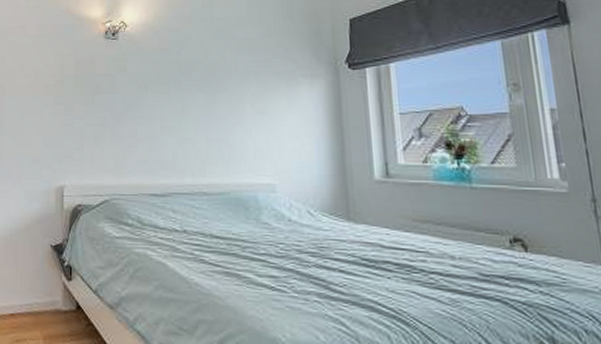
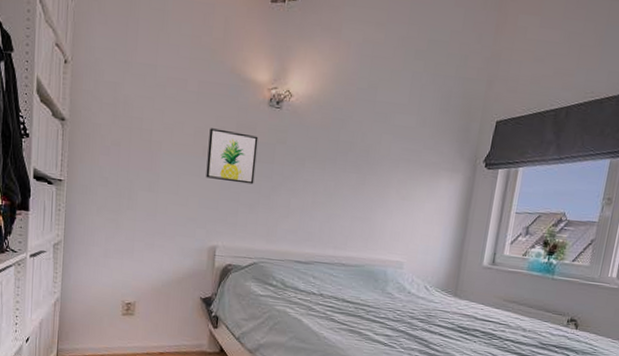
wall art: none [48,67,98,117] -> present [206,128,259,185]

